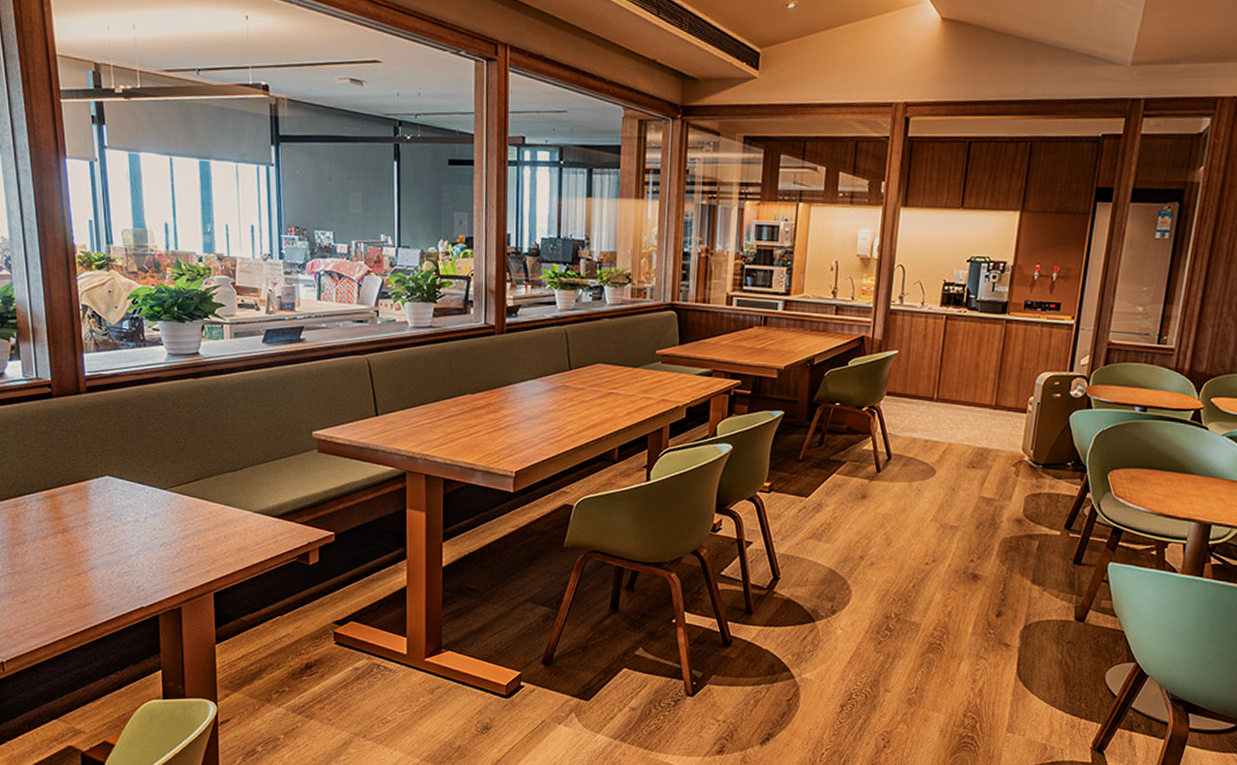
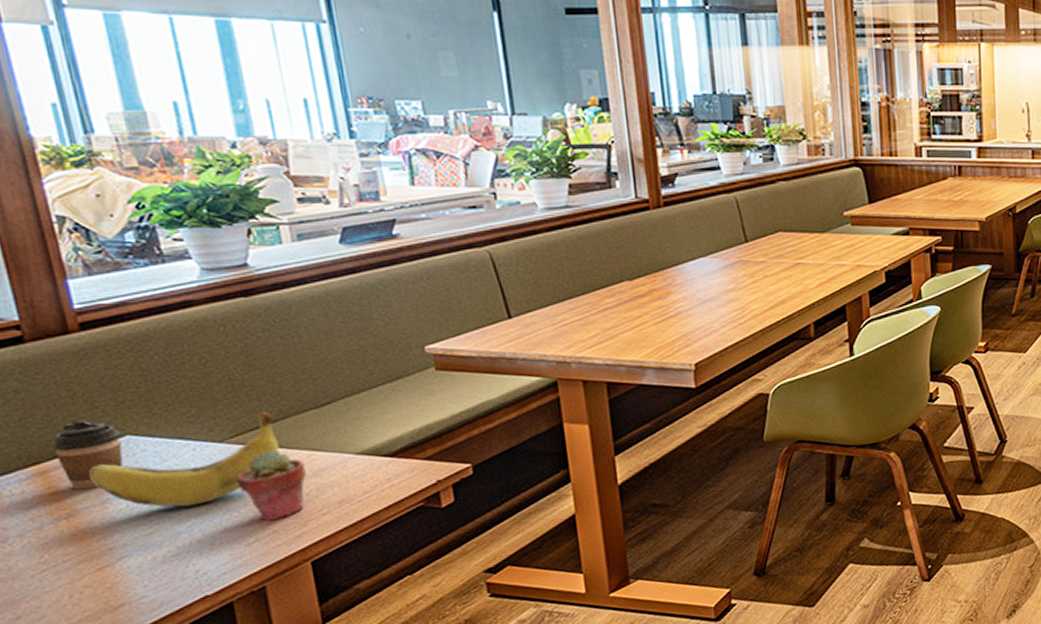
coffee cup: none [59,460,103,513] -> present [50,420,123,490]
banana: none [79,469,203,536] -> present [88,411,280,507]
potted succulent: none [172,501,219,556] -> present [236,451,307,521]

